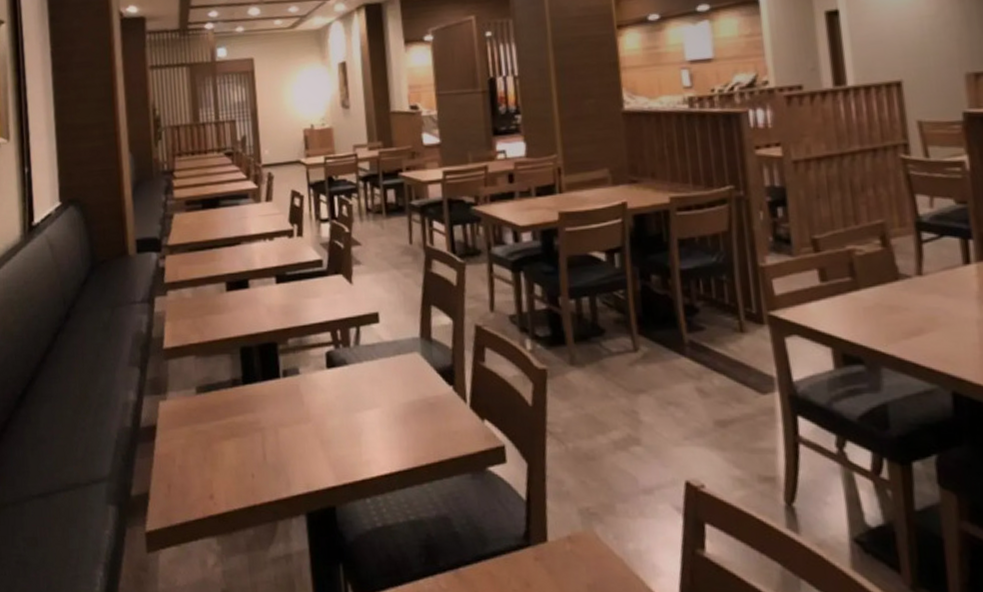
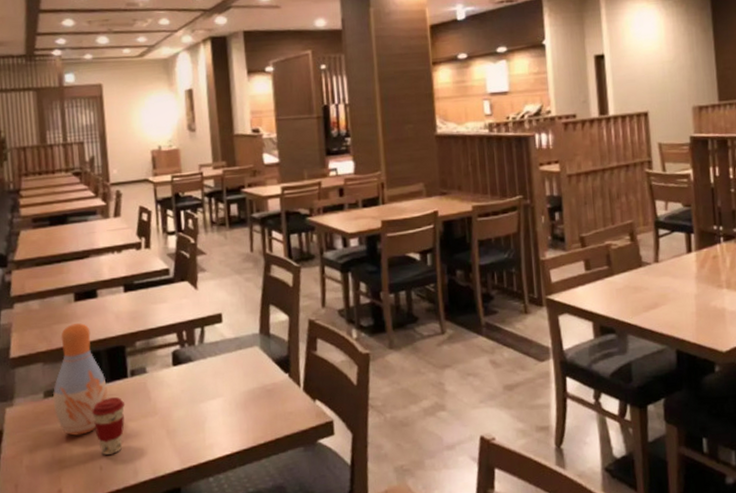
vase: none [205,315,260,437] -> present [53,323,108,436]
coffee cup: none [243,398,278,461] -> present [91,396,125,455]

